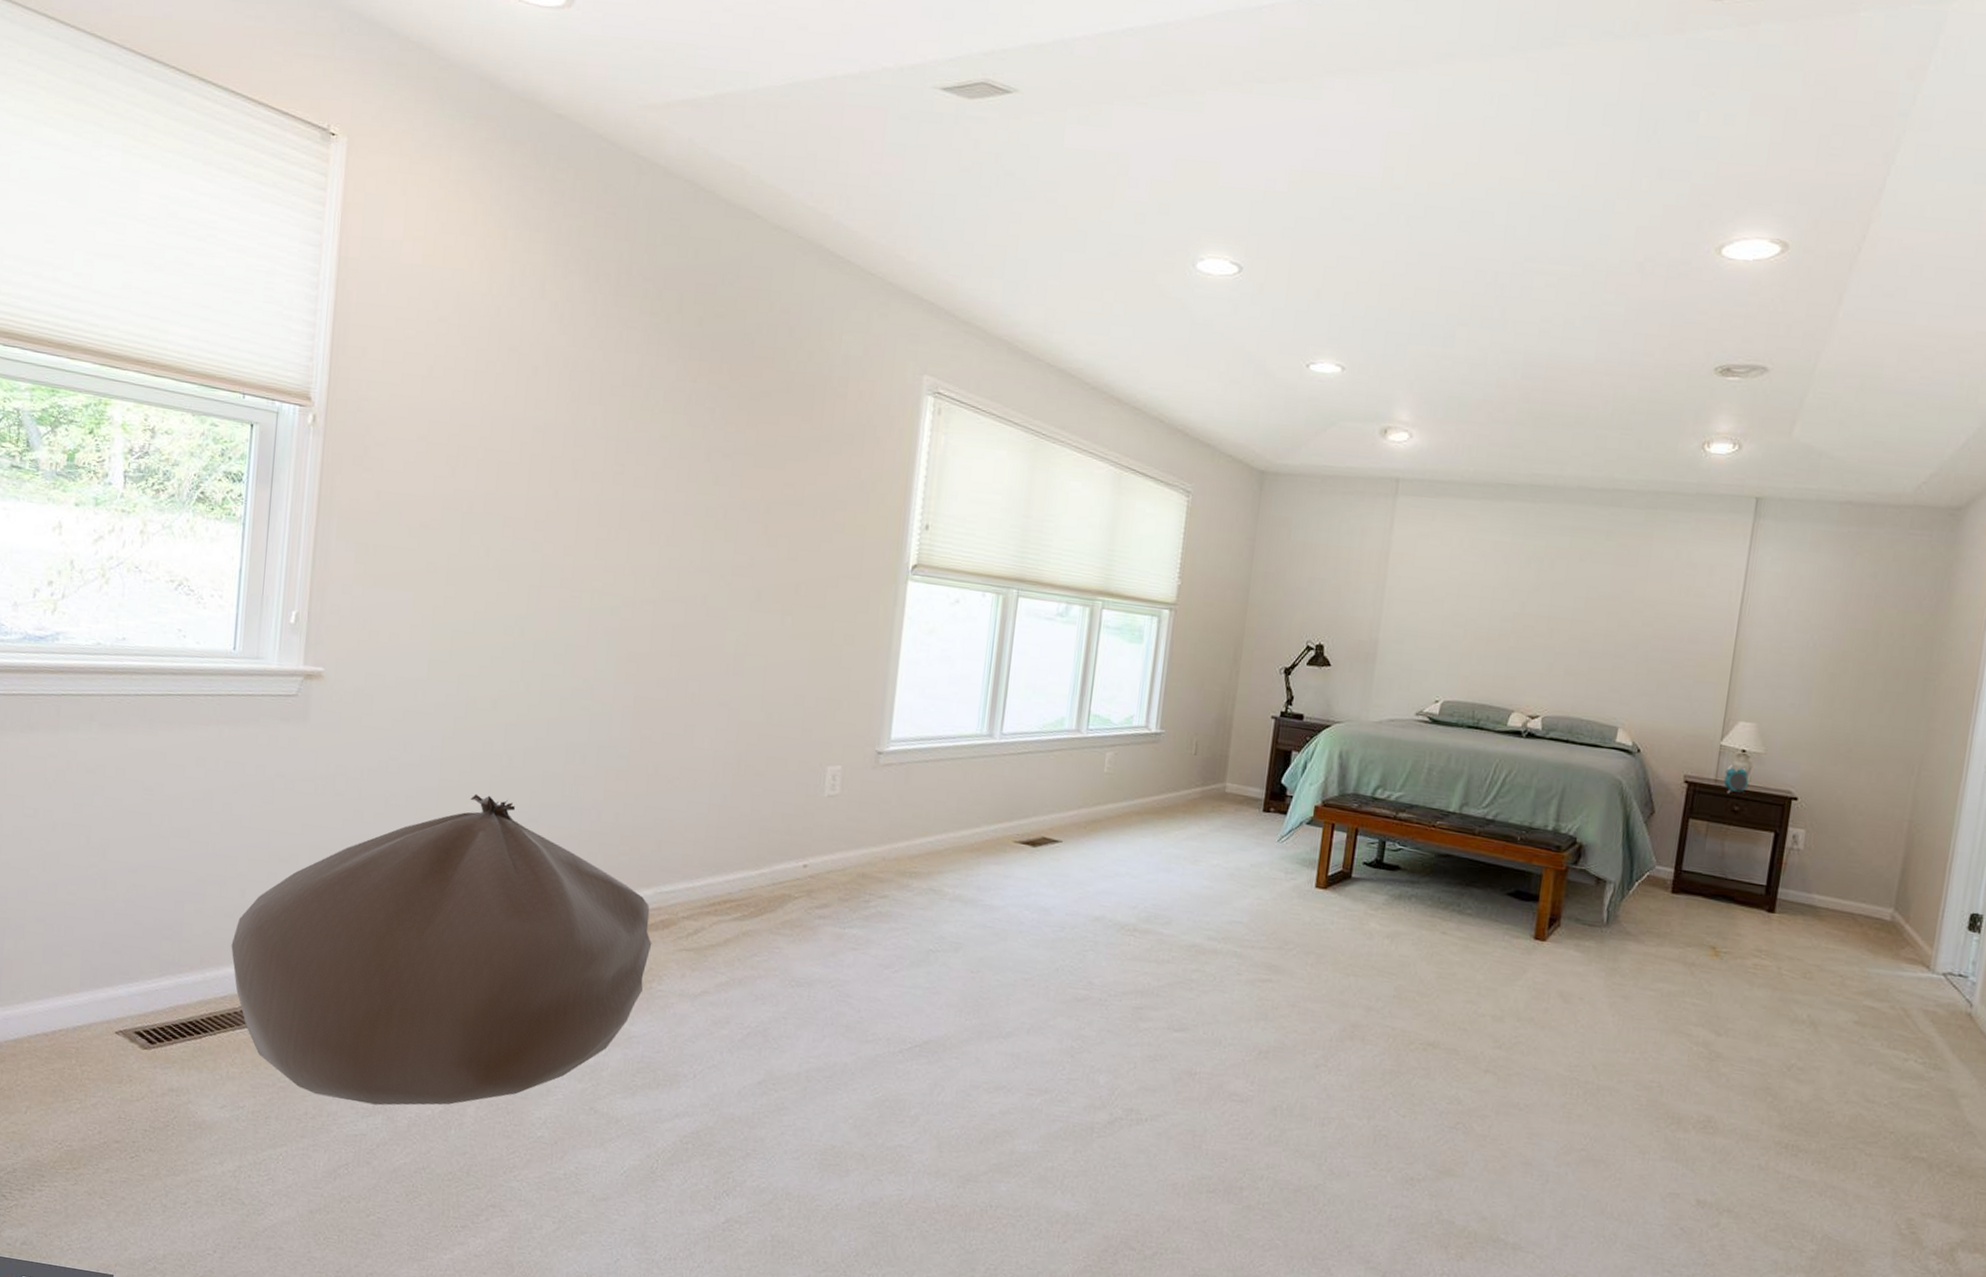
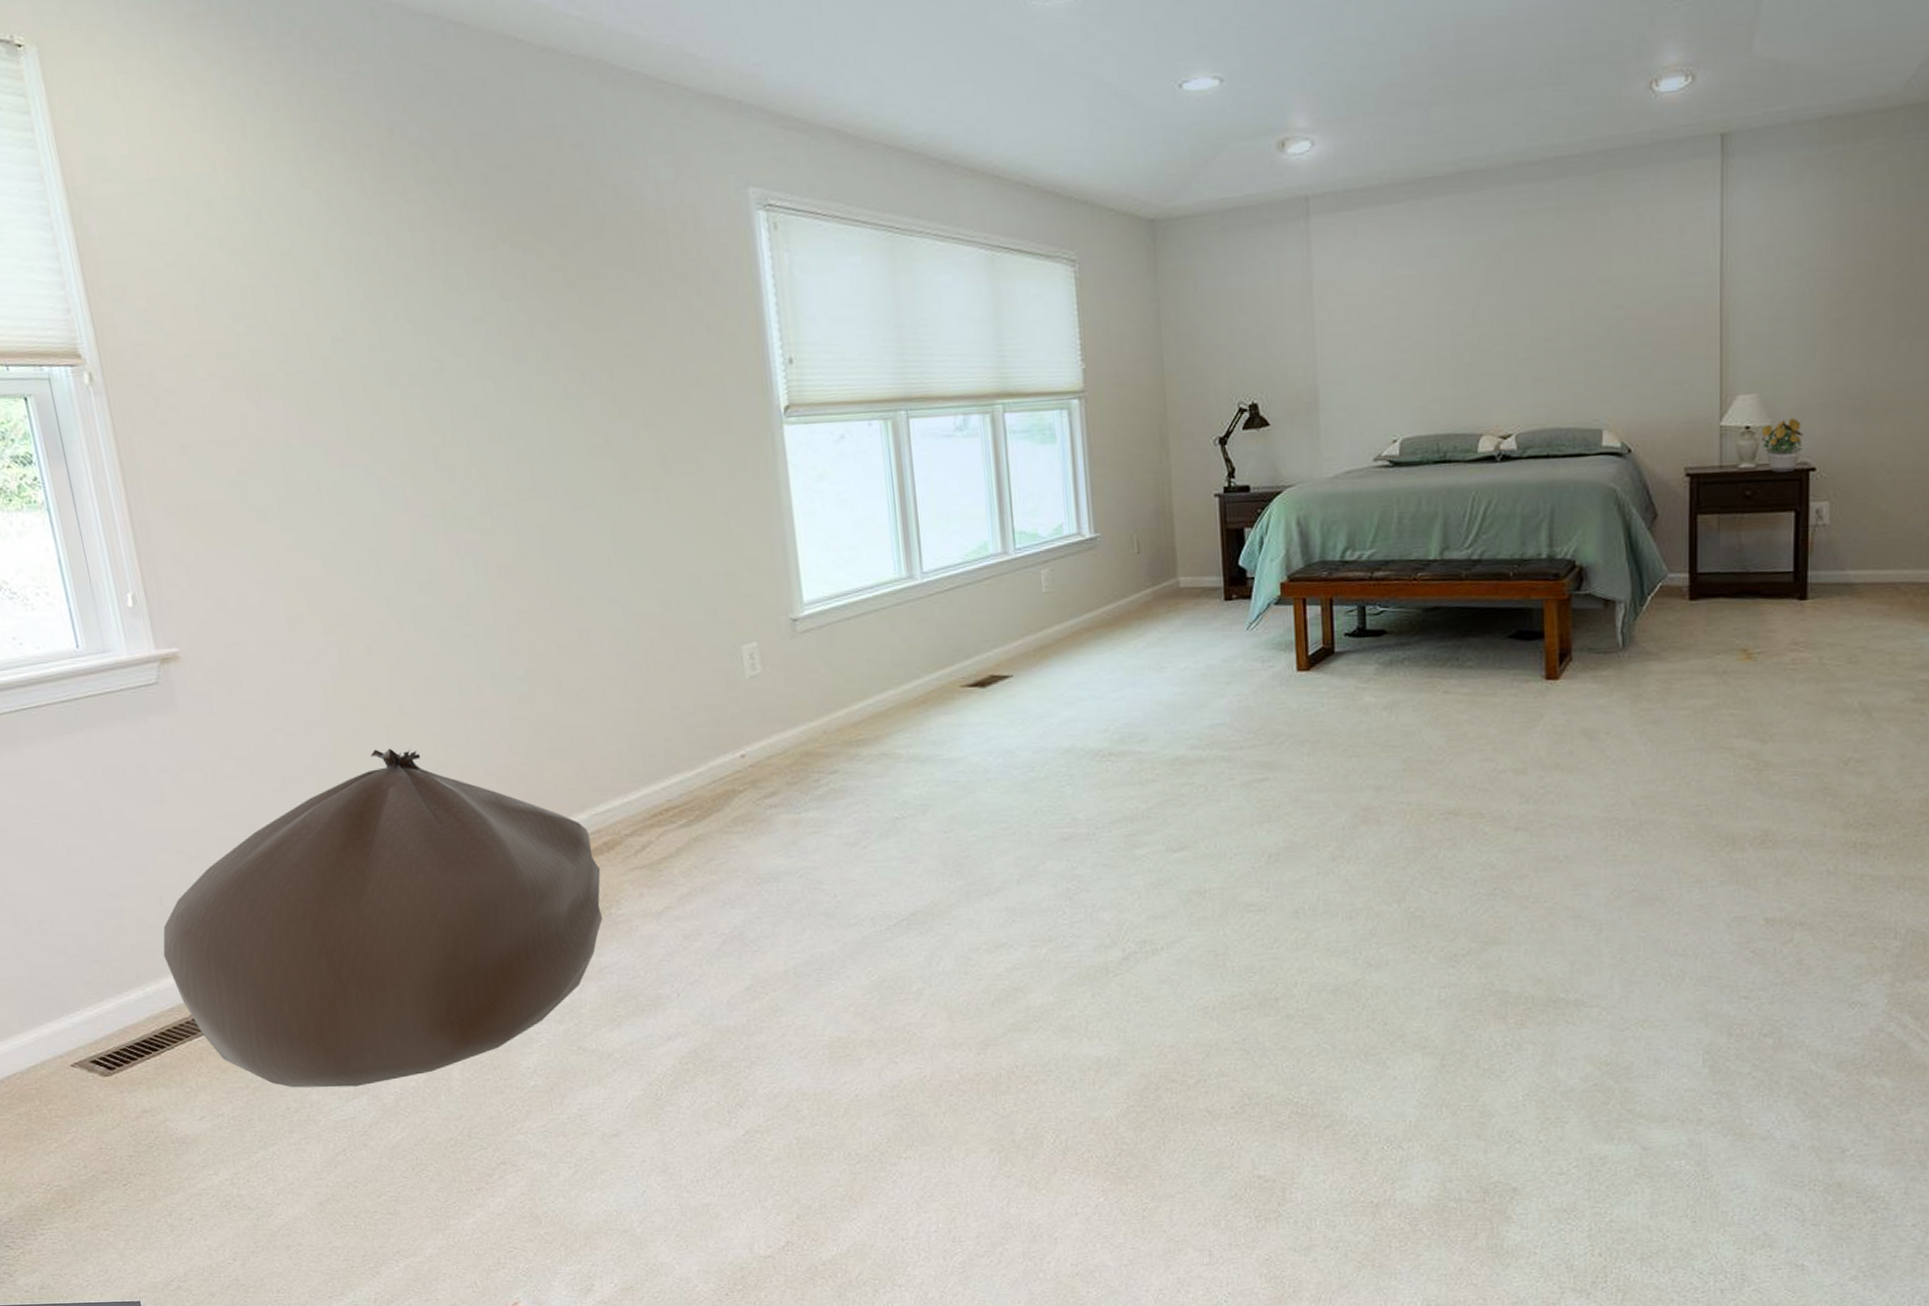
alarm clock: present [1723,764,1749,794] -> none [1730,444,1759,479]
flowerpot: none [1753,750,1791,797] -> present [1760,417,1803,473]

